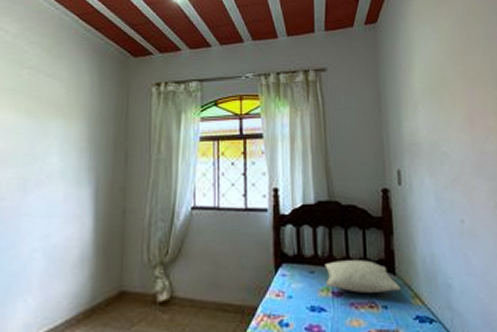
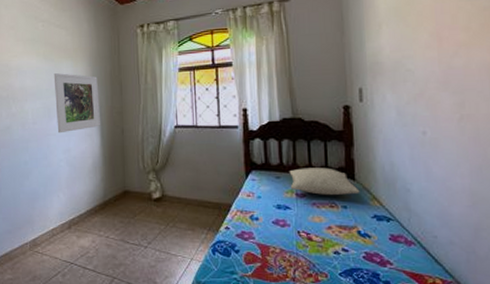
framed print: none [34,134,97,214] -> present [53,73,100,134]

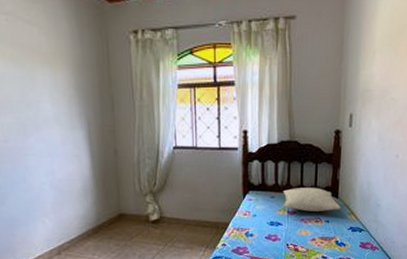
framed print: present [53,73,100,134] -> none [26,82,89,154]

